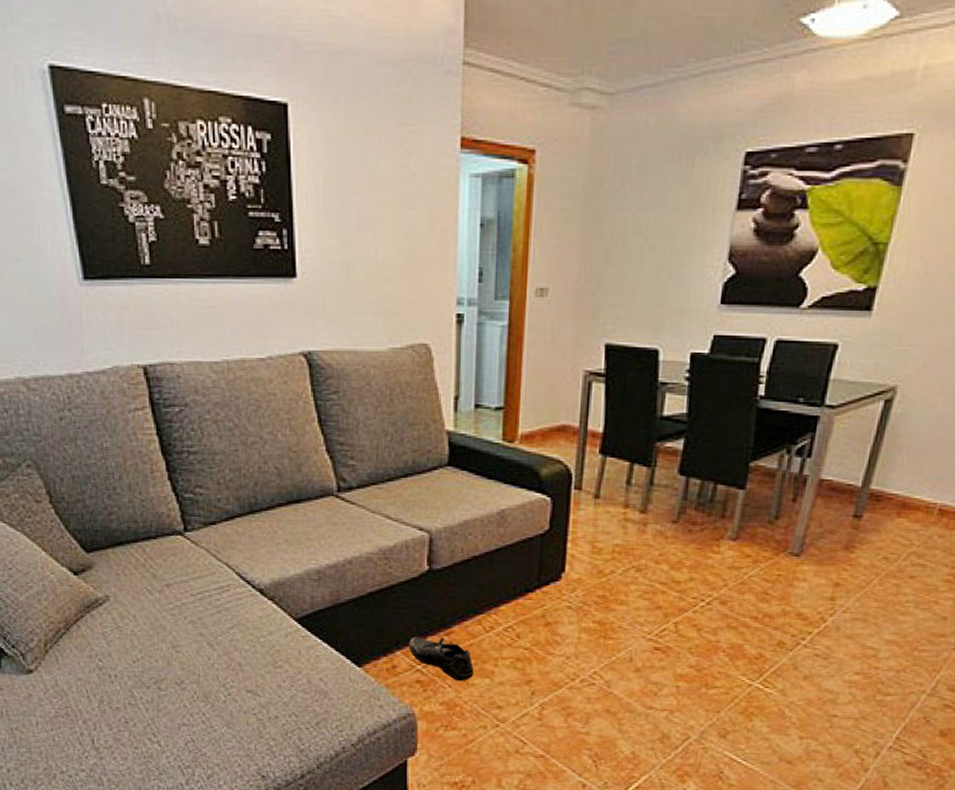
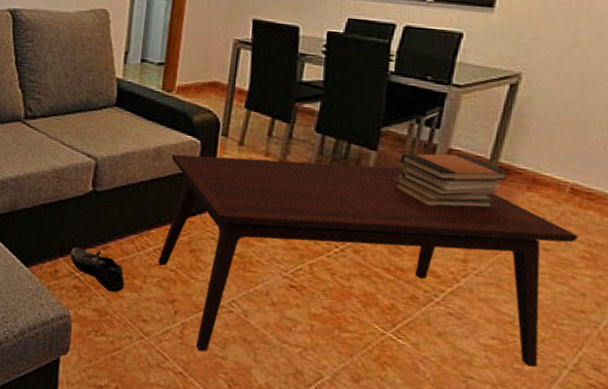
coffee table: none [510,505,944,731] -> present [158,154,579,368]
book stack: none [762,484,879,545] -> present [394,153,509,208]

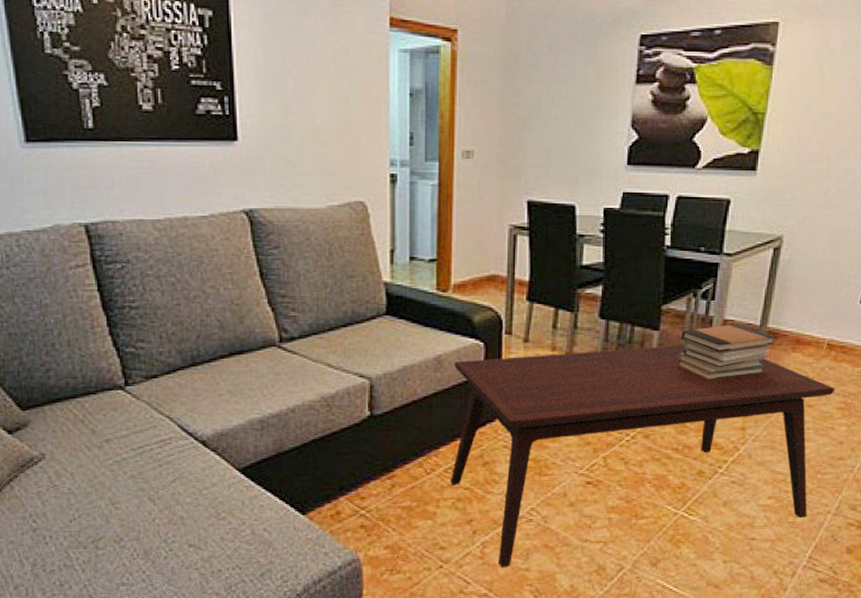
shoe: present [69,247,125,293] -> none [351,481,416,525]

